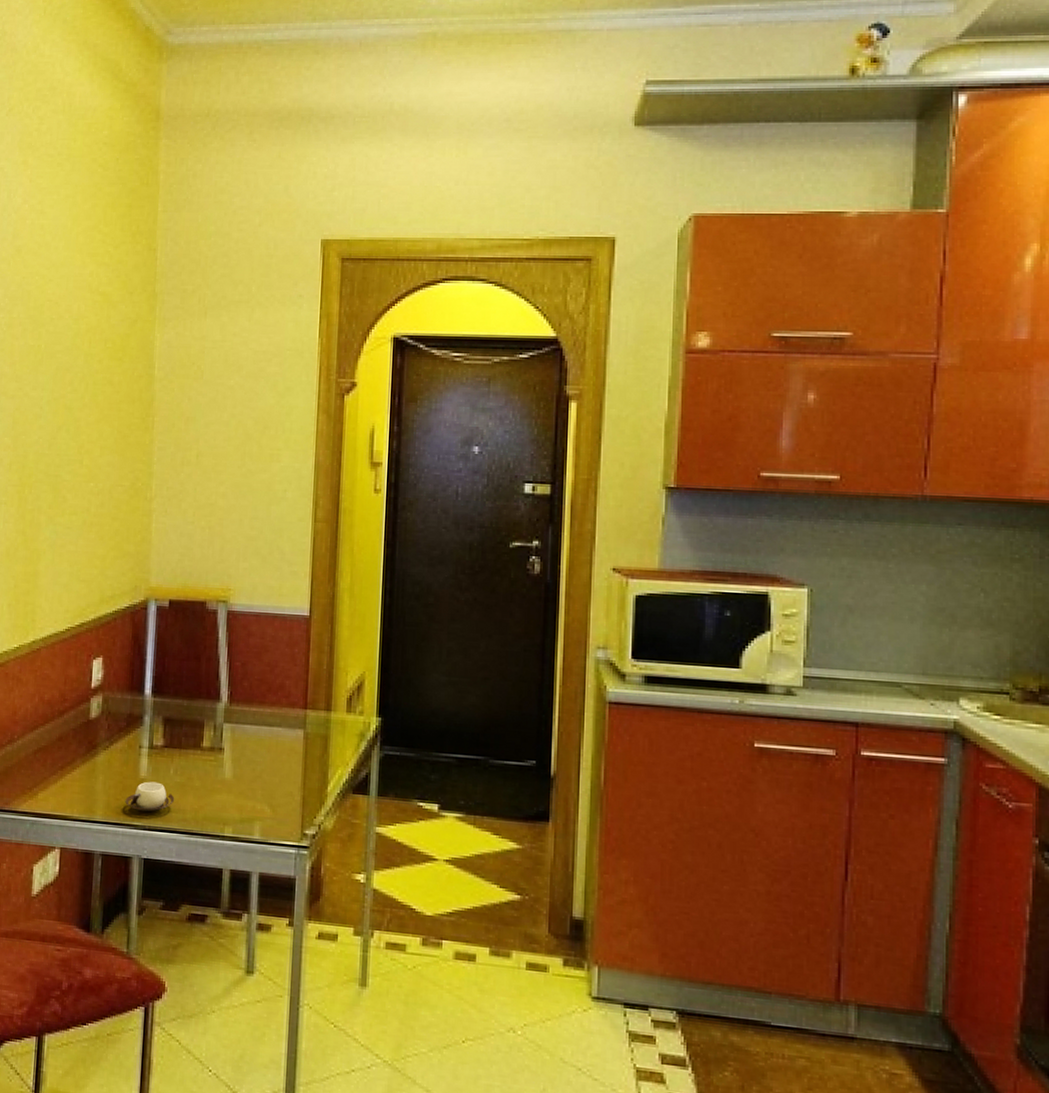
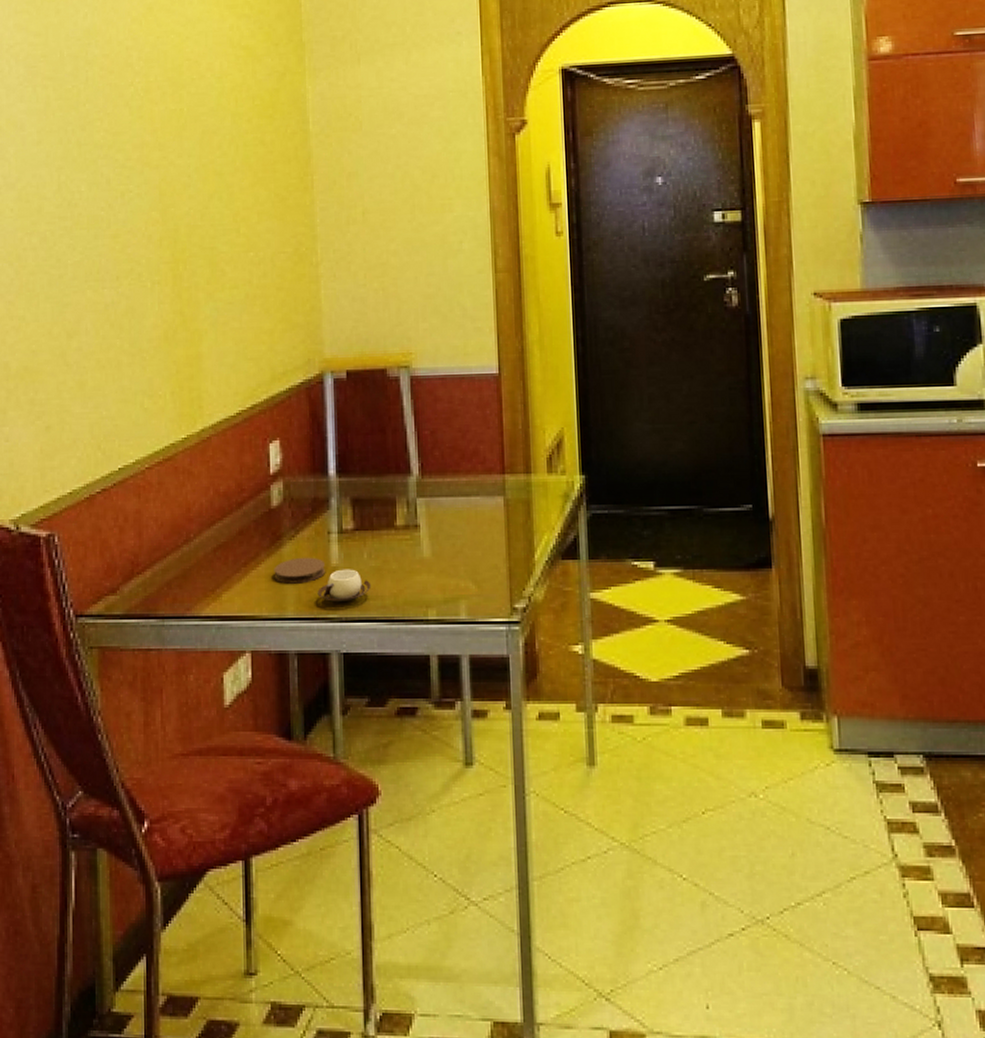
coaster: none [87,767,134,791] -> present [274,557,325,584]

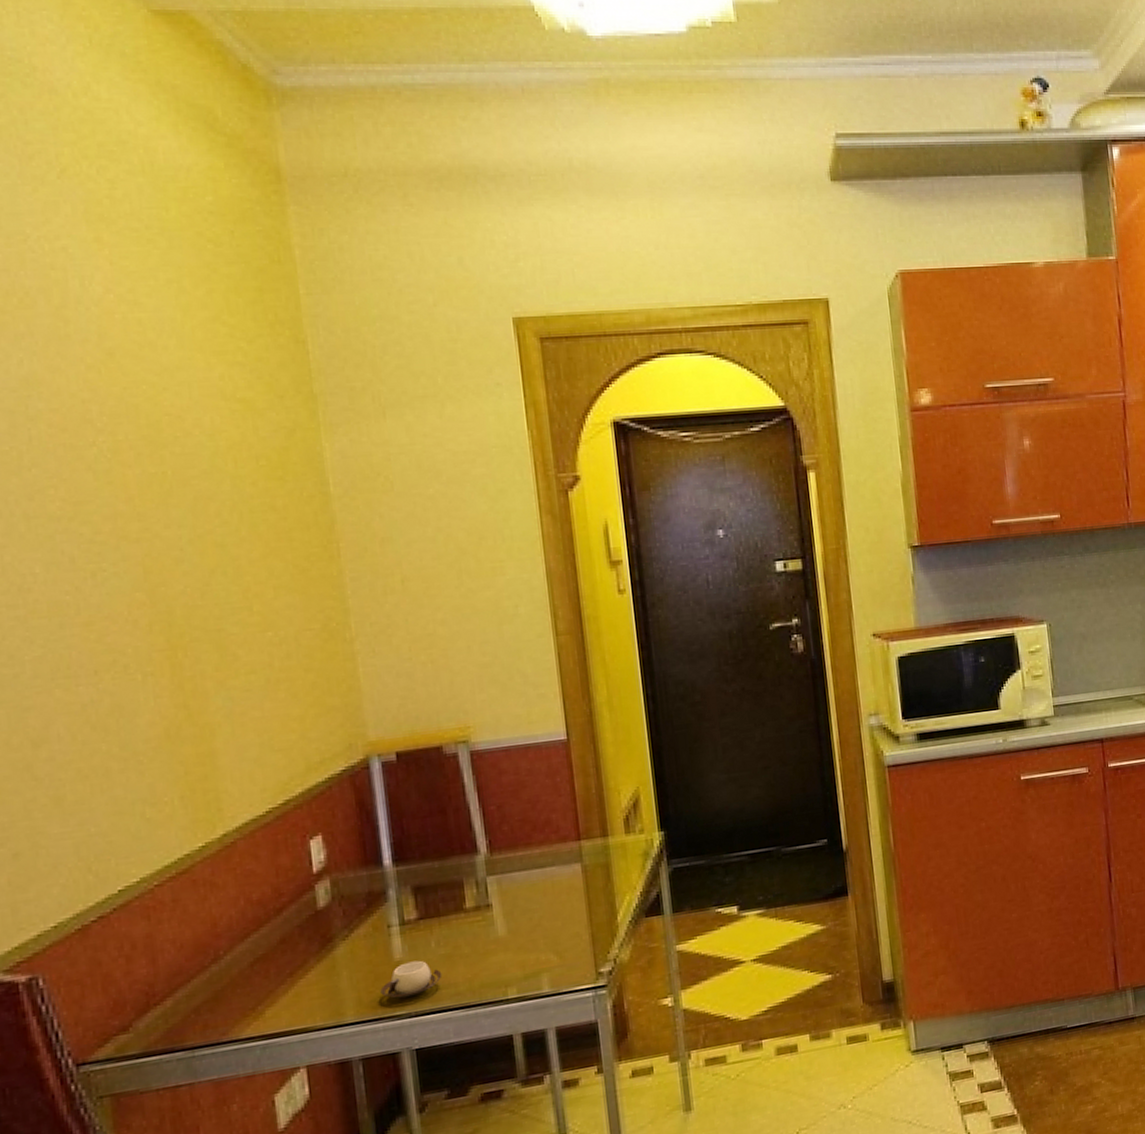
coaster: present [274,557,325,584] -> none [326,955,388,988]

